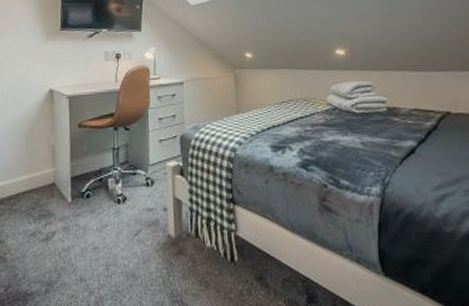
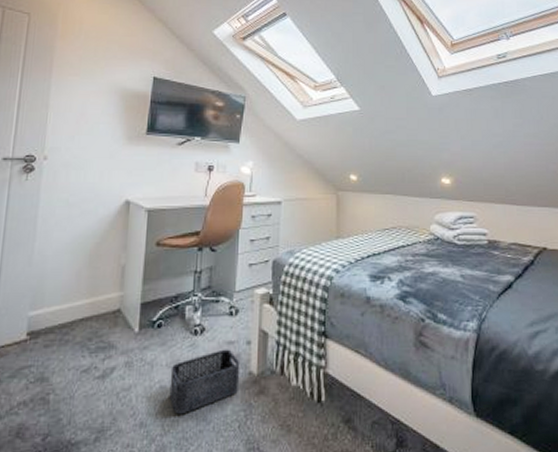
storage bin: none [101,215,160,270] -> present [169,349,241,414]

